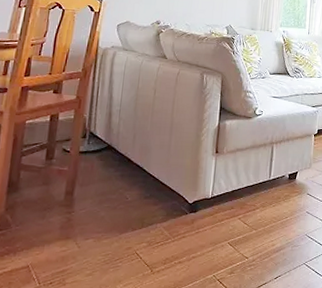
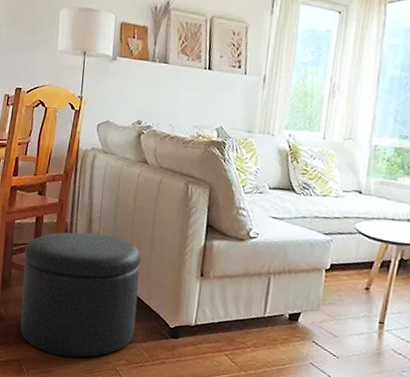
ottoman: none [29,125,161,252] -> present [20,232,141,358]

